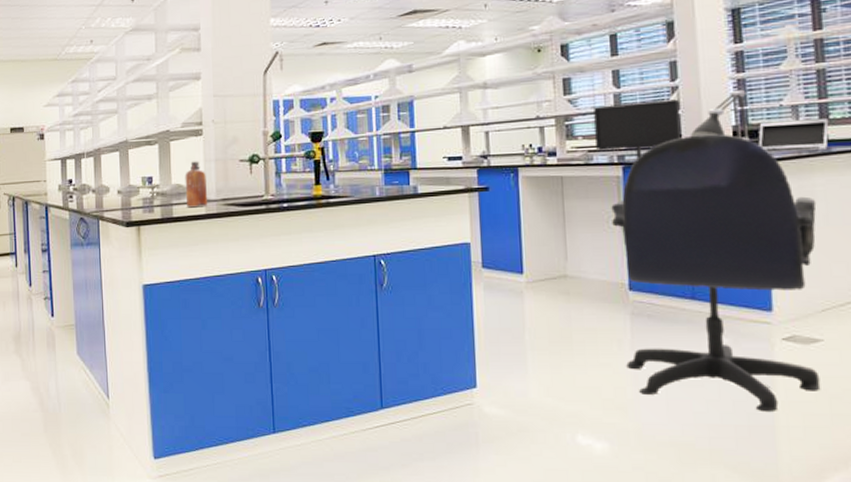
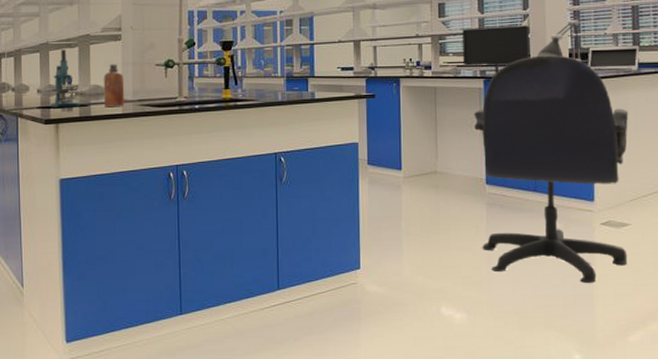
microscope: none [117,147,171,211] -> present [36,49,89,109]

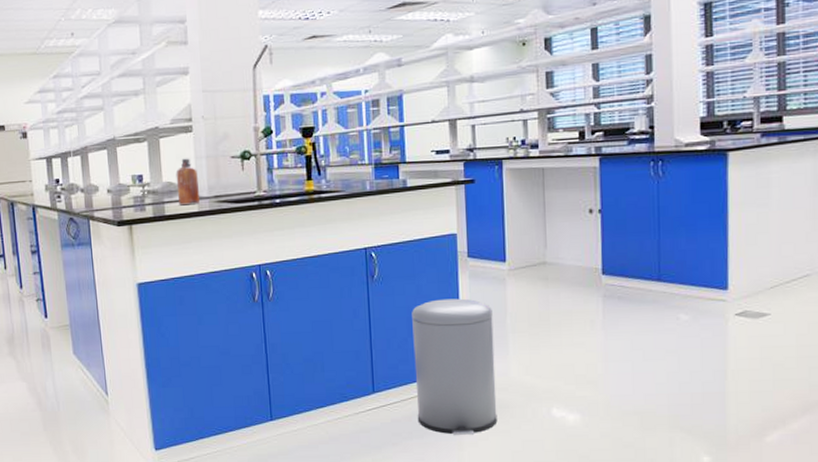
microscope: present [36,49,89,109] -> none [107,145,163,210]
pedal bin: none [316,202,392,331] -> present [412,298,498,435]
computer monitor: present [462,25,530,76] -> none [574,92,654,153]
office chair: present [474,55,629,283] -> none [588,125,771,380]
desk lamp: present [536,19,582,62] -> none [661,82,715,132]
laptop: present [588,45,640,73] -> none [723,108,786,143]

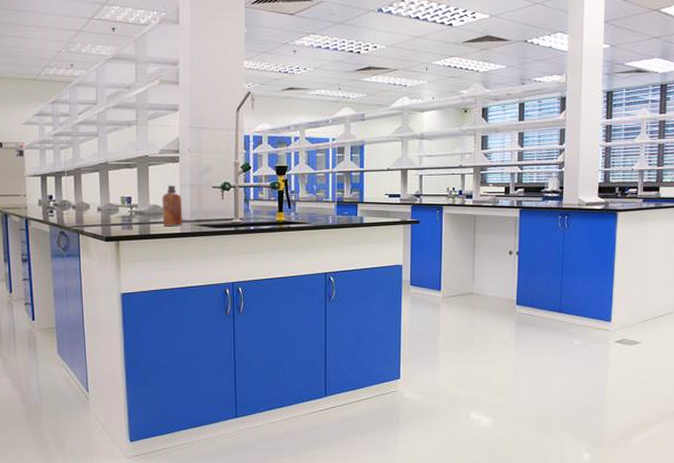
pedal bin: present [412,298,498,435] -> none [361,319,428,433]

